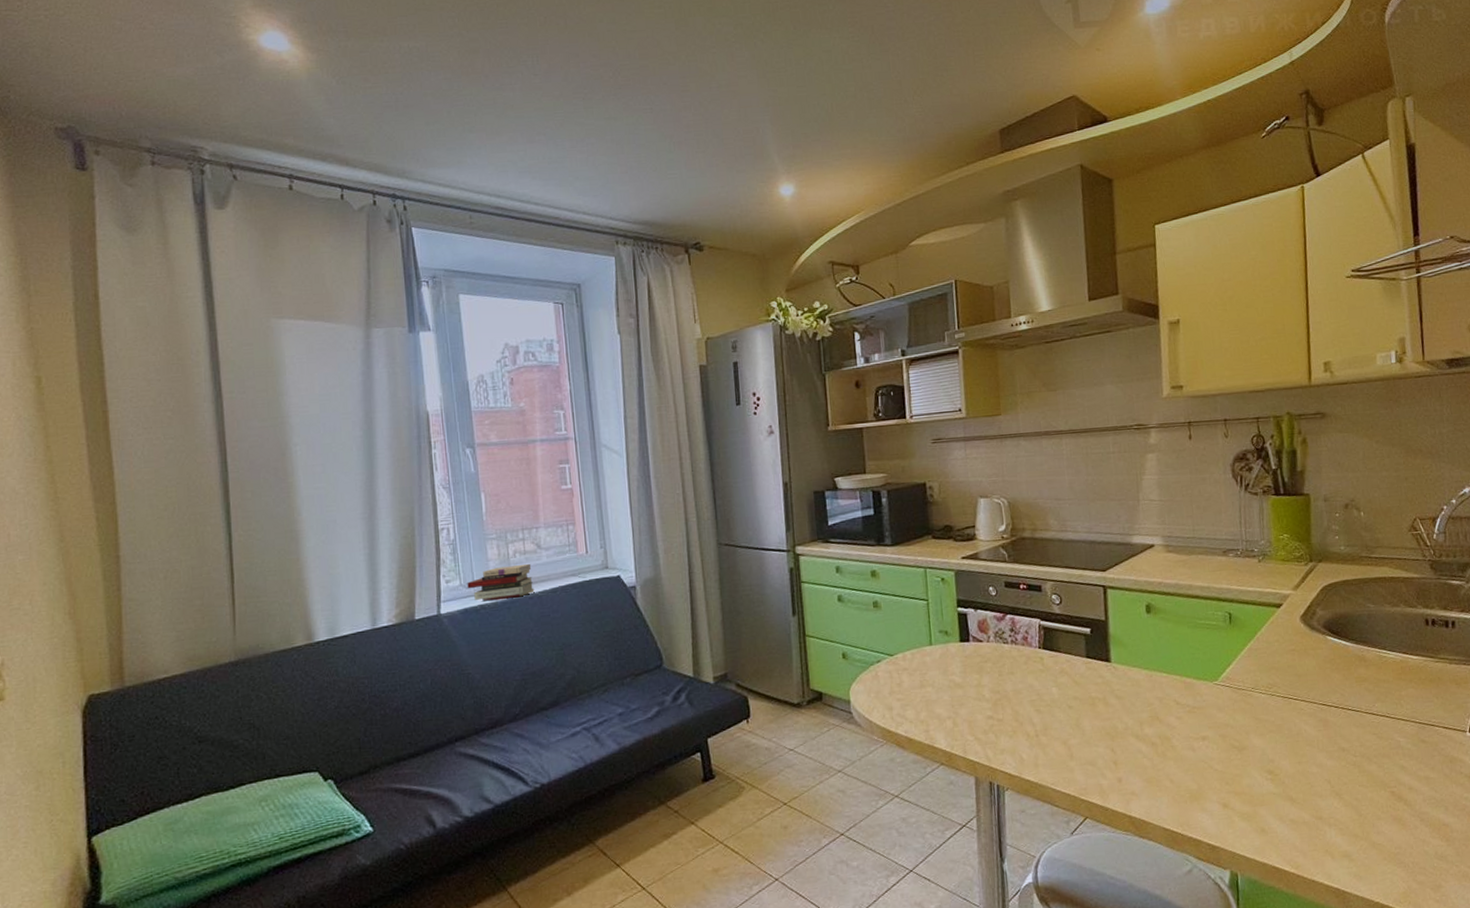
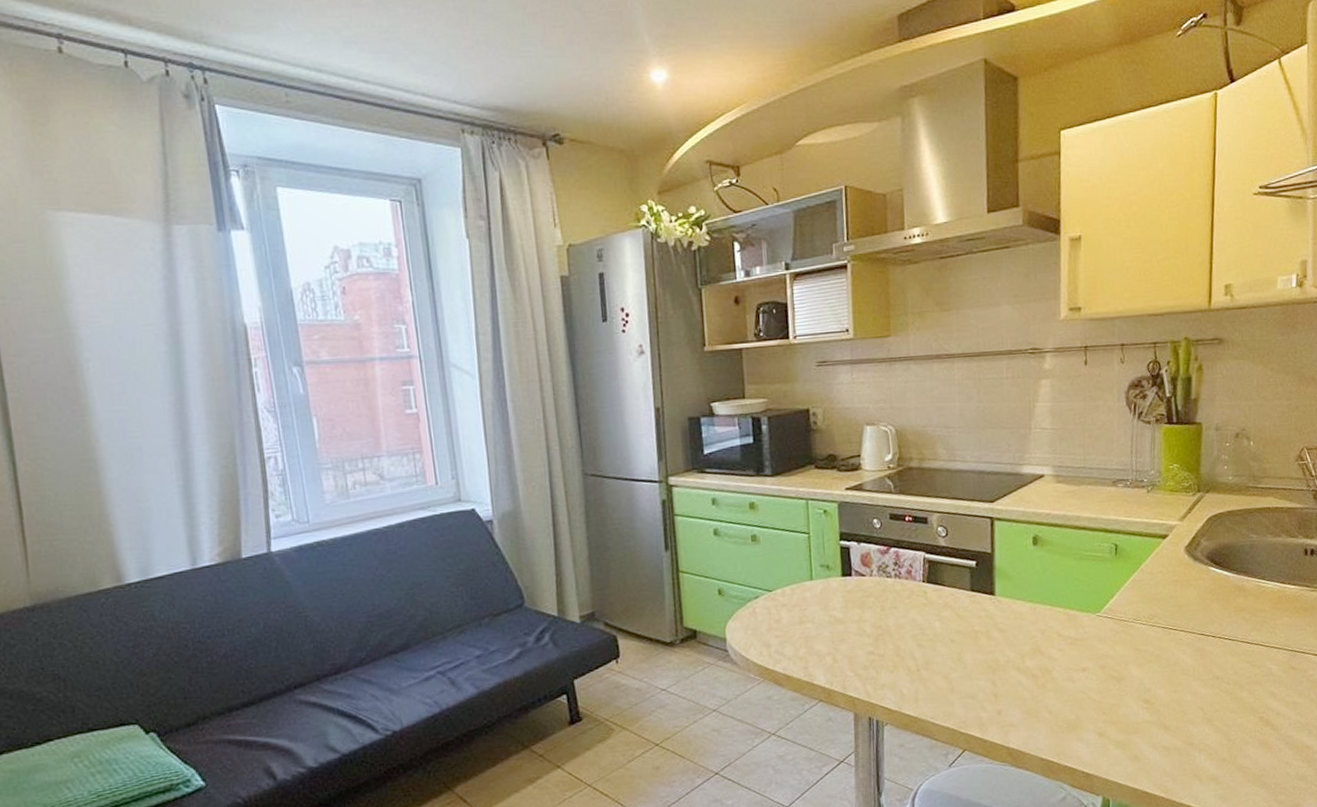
books: present [467,563,535,601] -> none [300,495,379,537]

